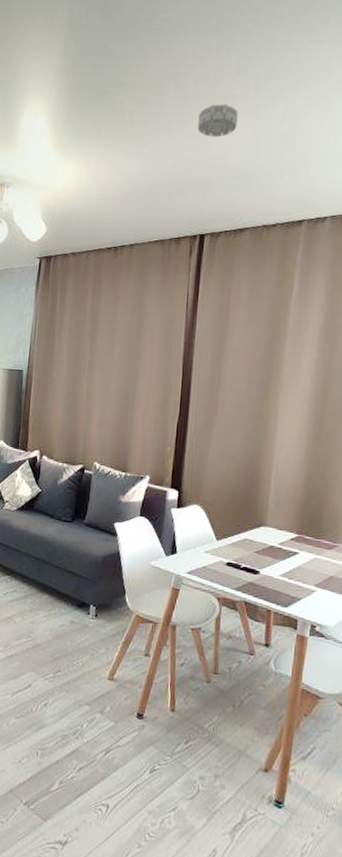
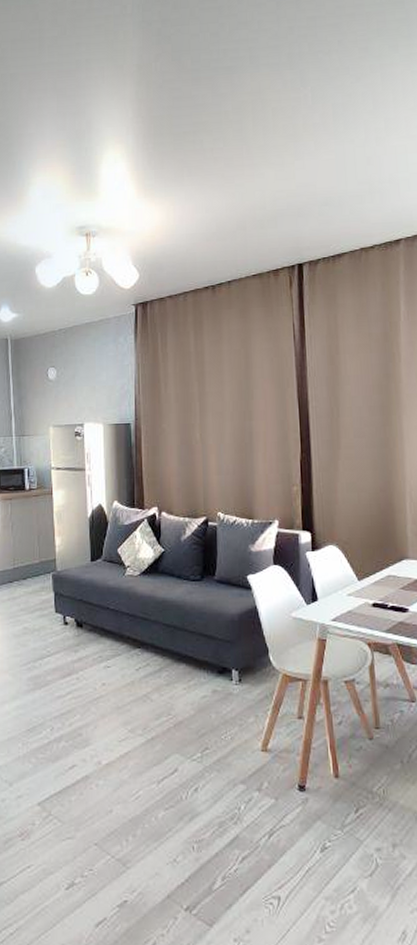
smoke detector: present [198,104,238,137] -> none [281,133,321,167]

